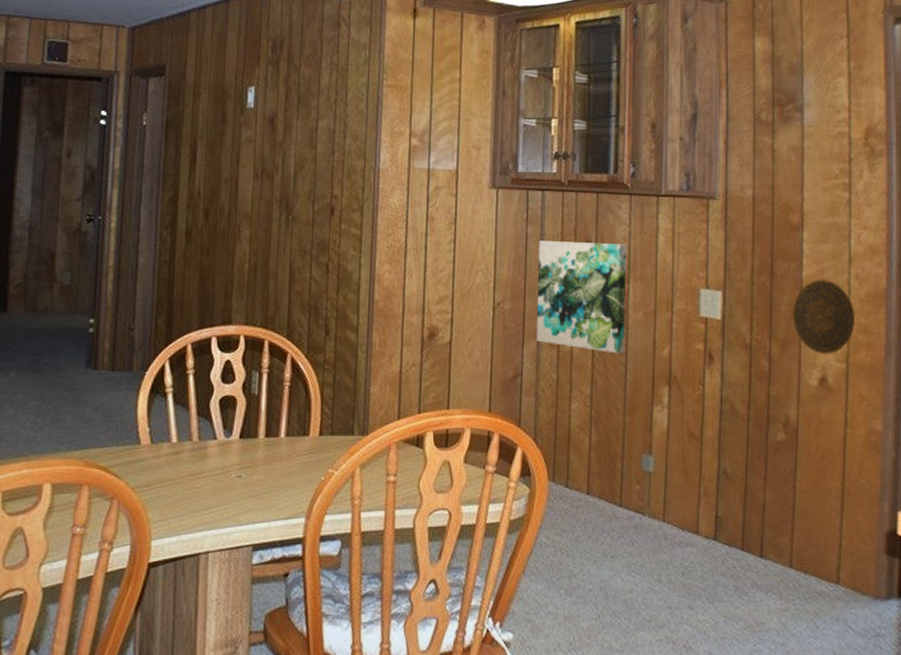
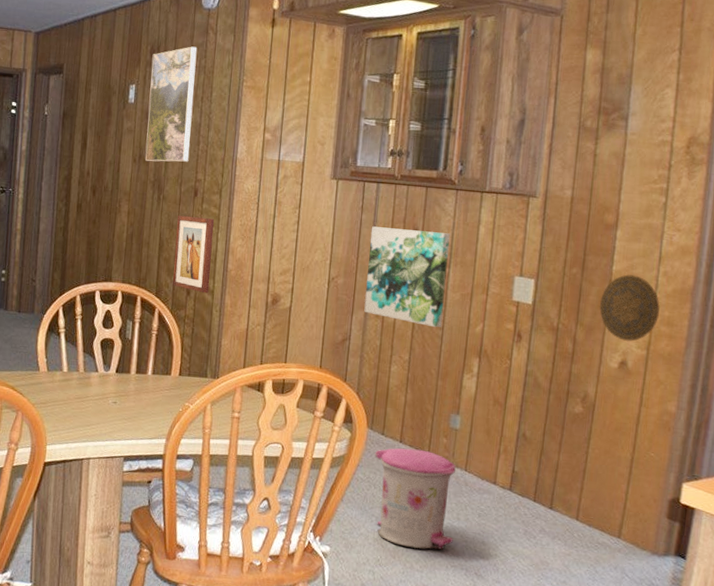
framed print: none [269,41,328,177] -> present [145,46,198,162]
wall art: none [307,238,356,332] -> present [172,215,215,293]
trash can: none [559,501,656,623] -> present [375,448,456,550]

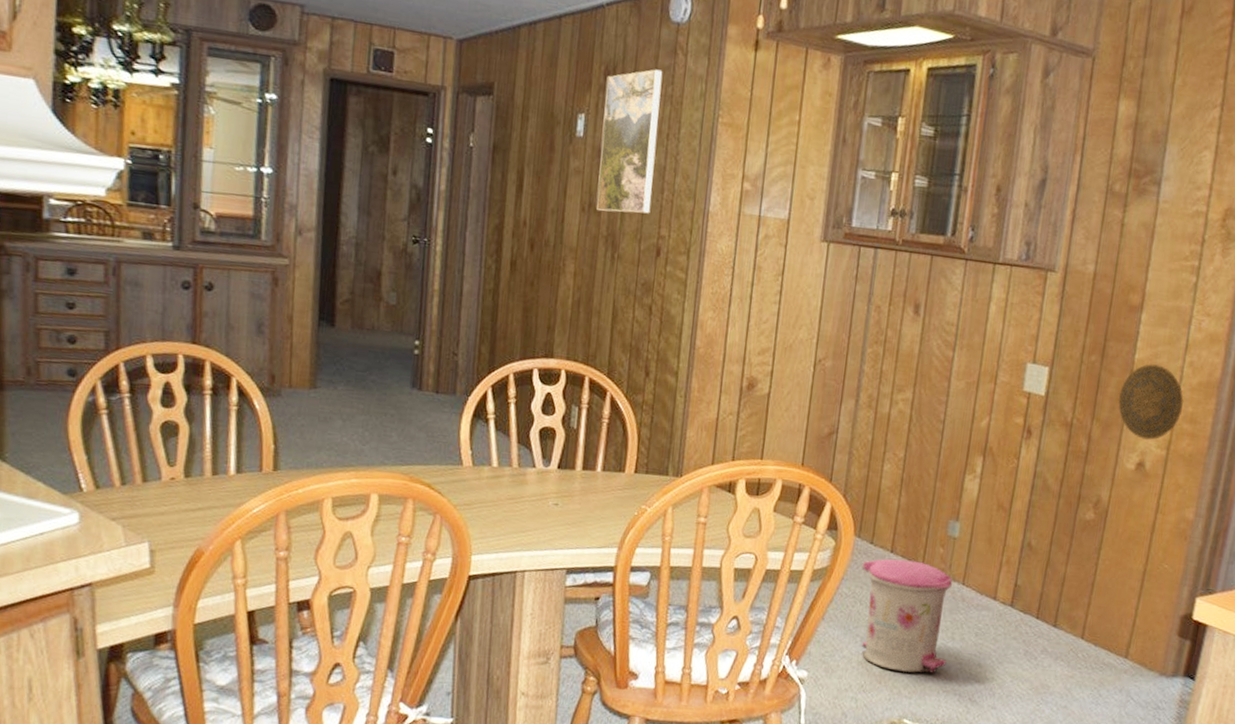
wall art: present [172,215,215,293] -> none [628,278,681,375]
wall art: present [364,226,450,328] -> none [855,300,957,421]

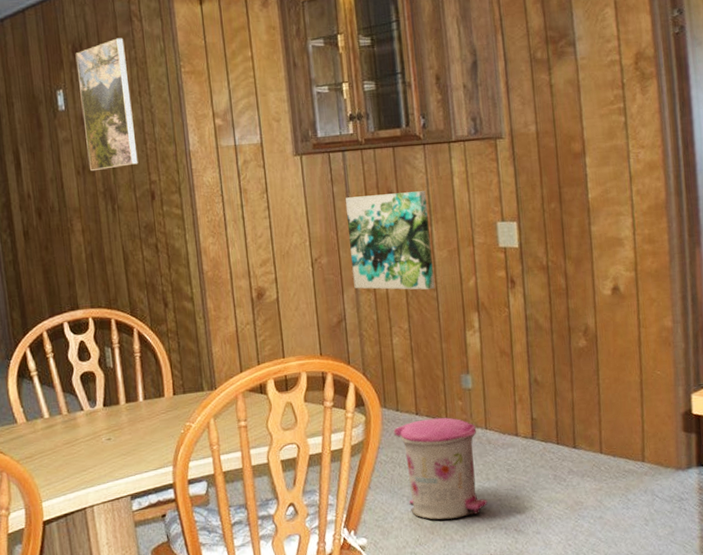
wall art: none [855,300,957,421] -> present [346,191,435,290]
decorative plate: present [1118,364,1184,441] -> none [582,199,640,267]

